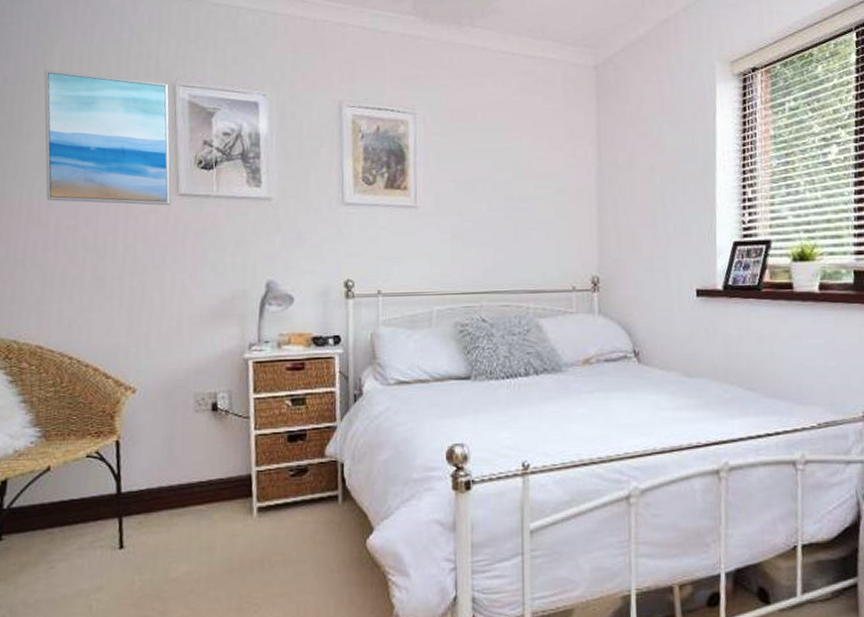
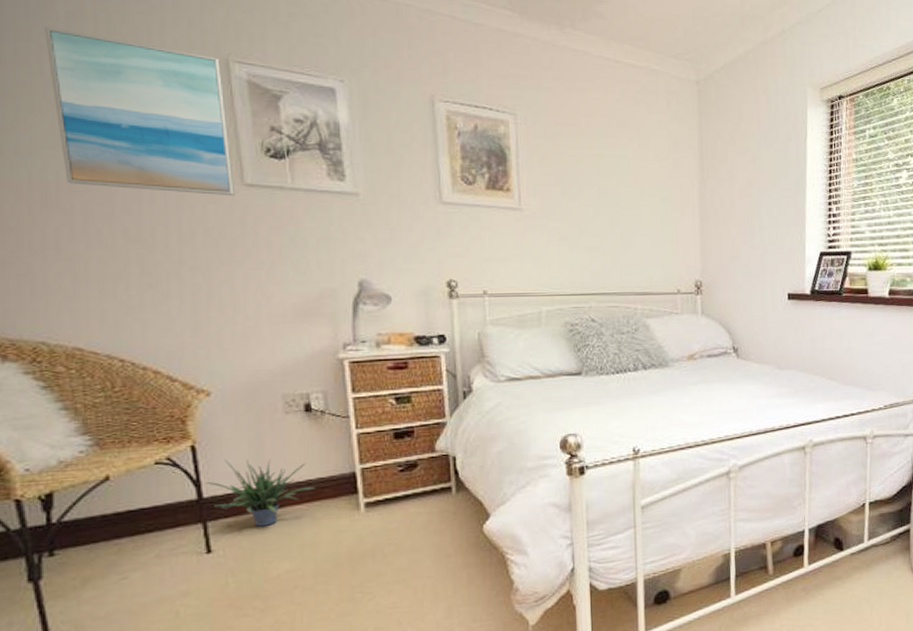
potted plant: none [124,455,215,525] -> present [205,459,315,527]

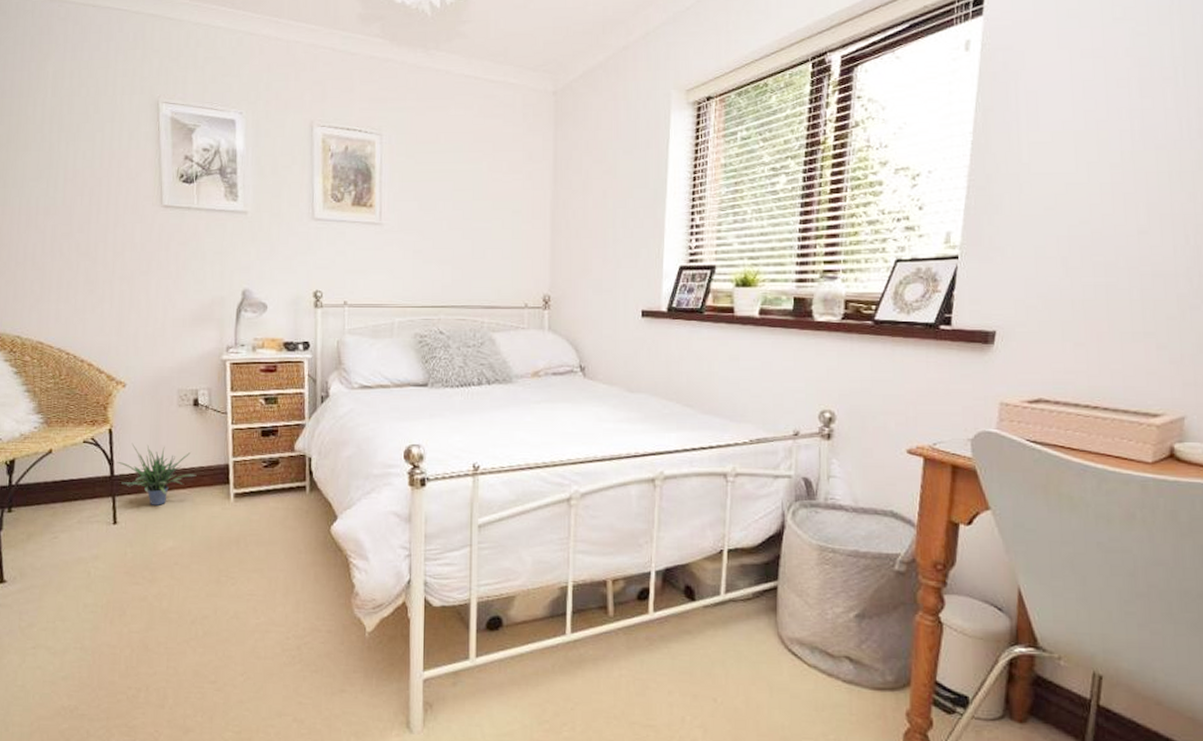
wall art: present [45,26,236,196] -> none [38,84,156,216]

